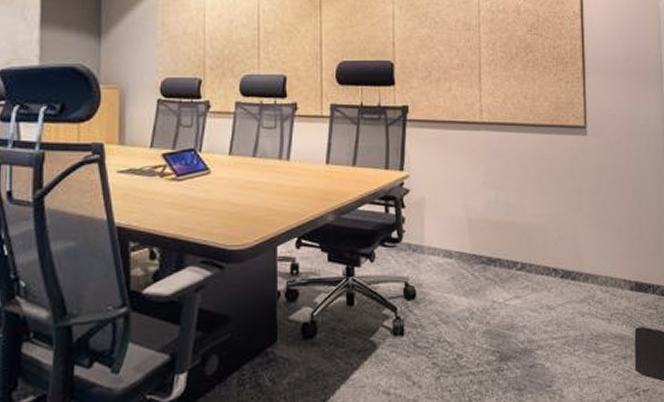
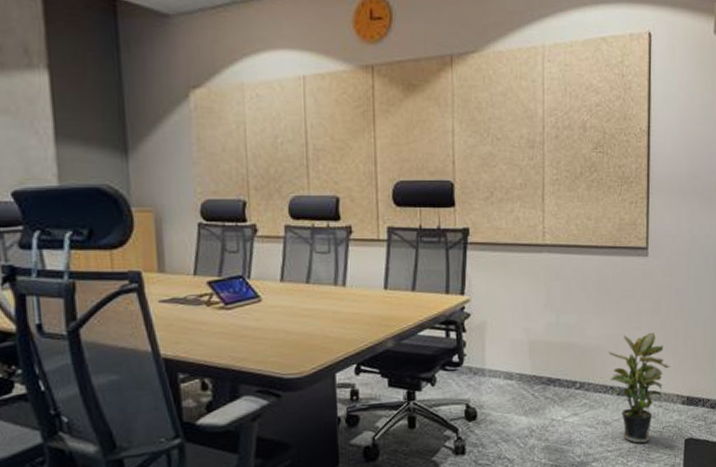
potted plant: none [550,212,615,331] -> present [609,332,670,443]

